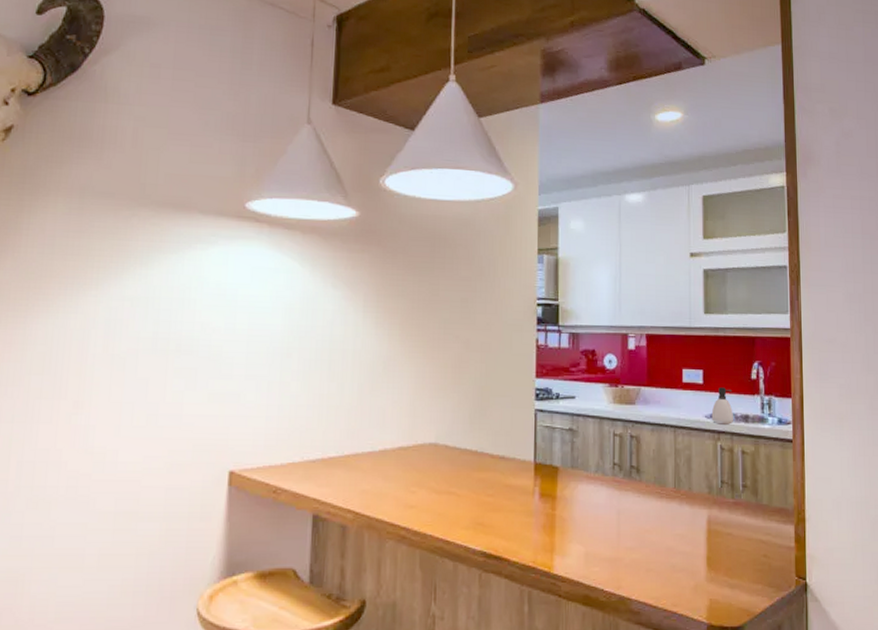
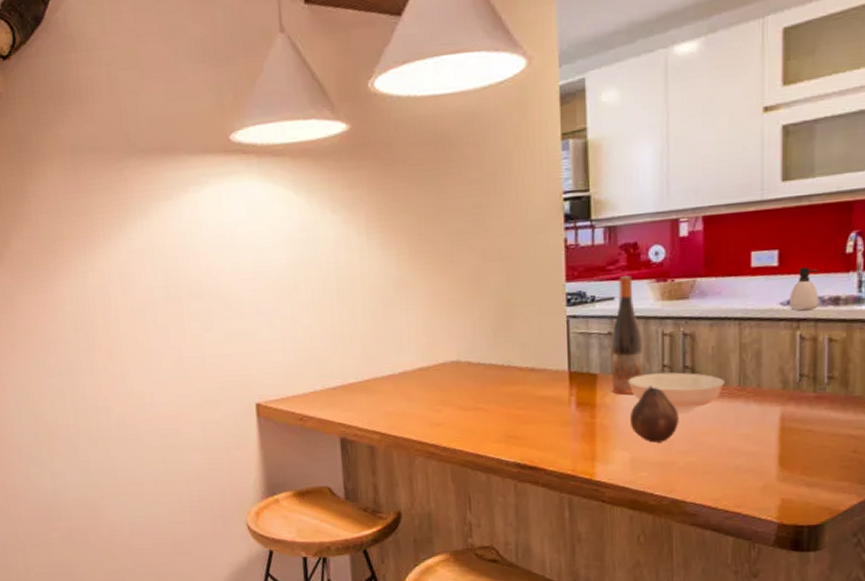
wine bottle: none [570,379,598,490] -> present [611,276,644,396]
fruit: none [584,482,626,538] -> present [629,385,679,443]
bowl: none [585,471,663,510] -> present [628,372,725,413]

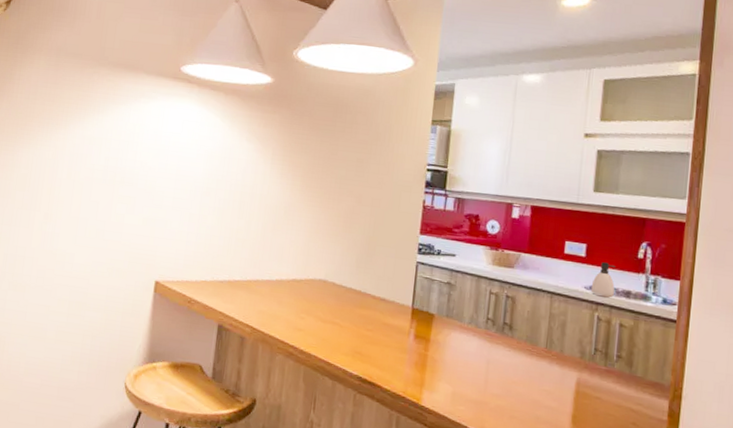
wine bottle: present [611,276,644,396] -> none [444,239,474,338]
bowl: present [628,372,725,413] -> none [458,322,535,362]
fruit: present [629,385,679,443] -> none [455,333,496,383]

